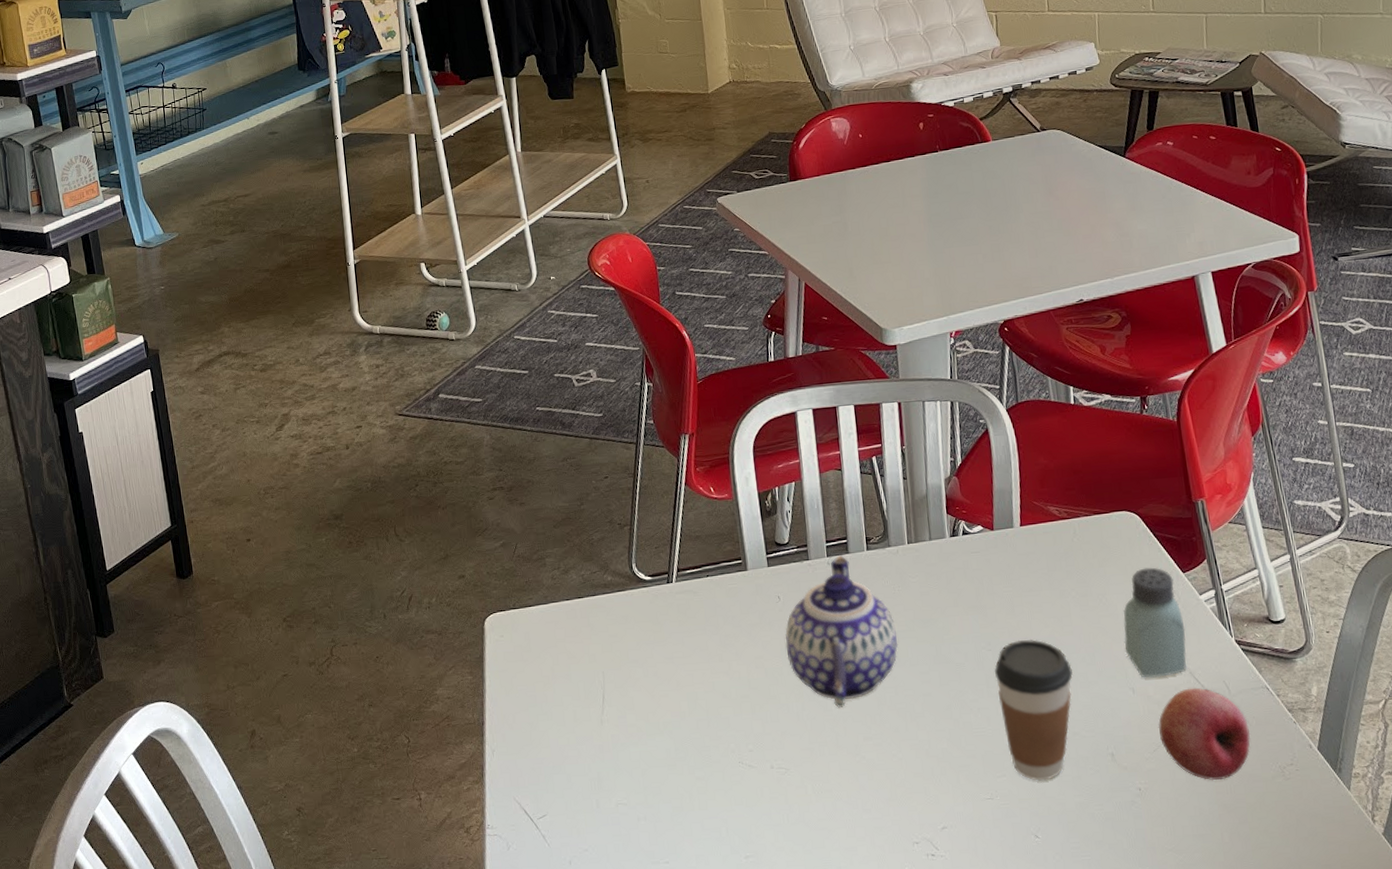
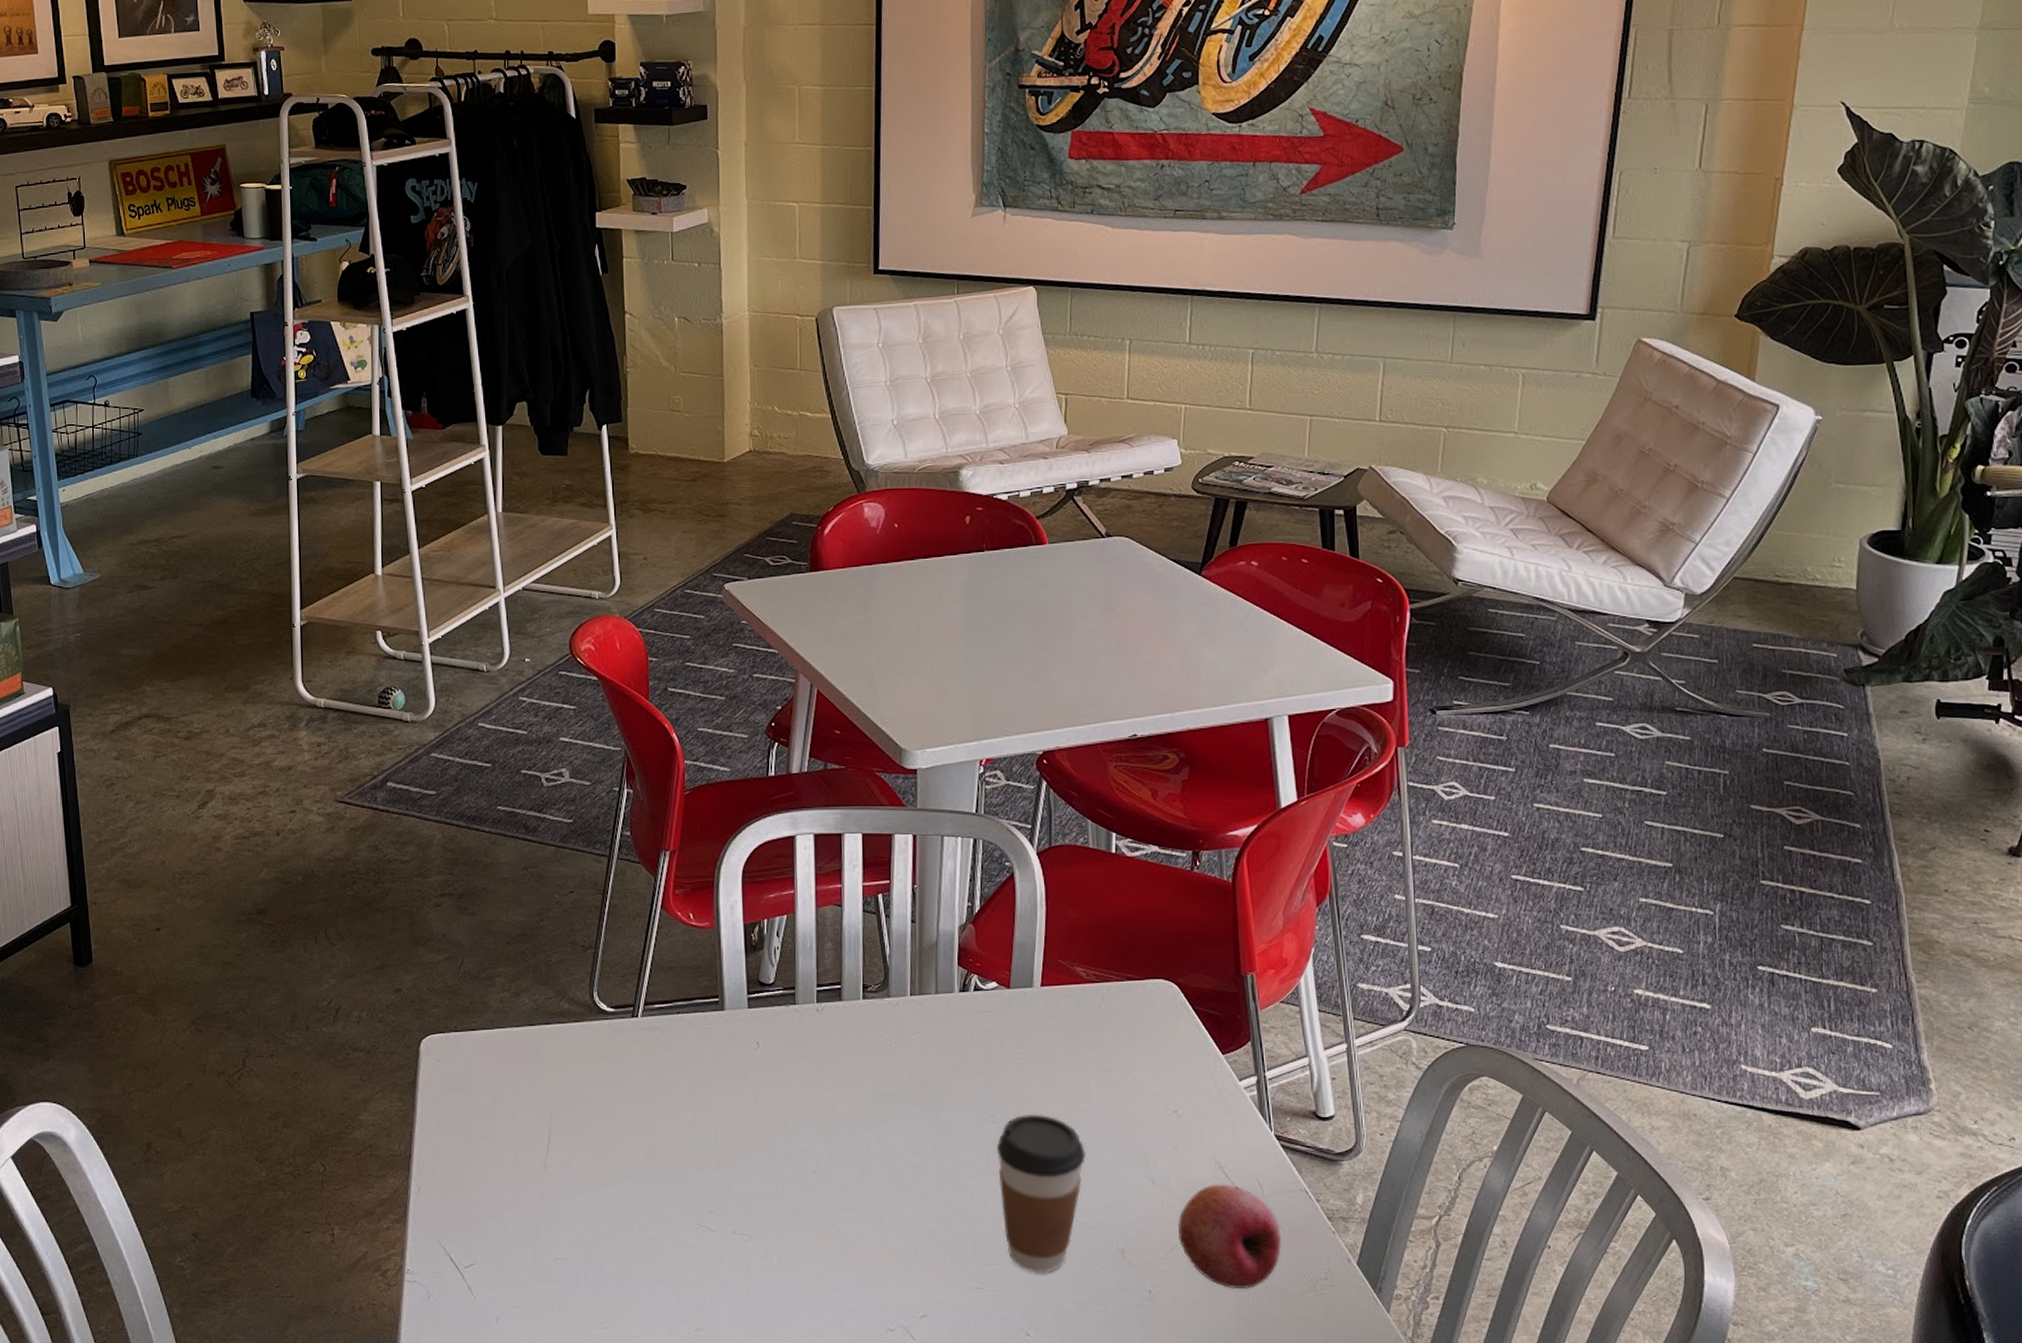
teapot: present [785,554,898,709] -> none [761,1001,890,1174]
saltshaker: present [1123,567,1187,678] -> none [1147,1045,1219,1169]

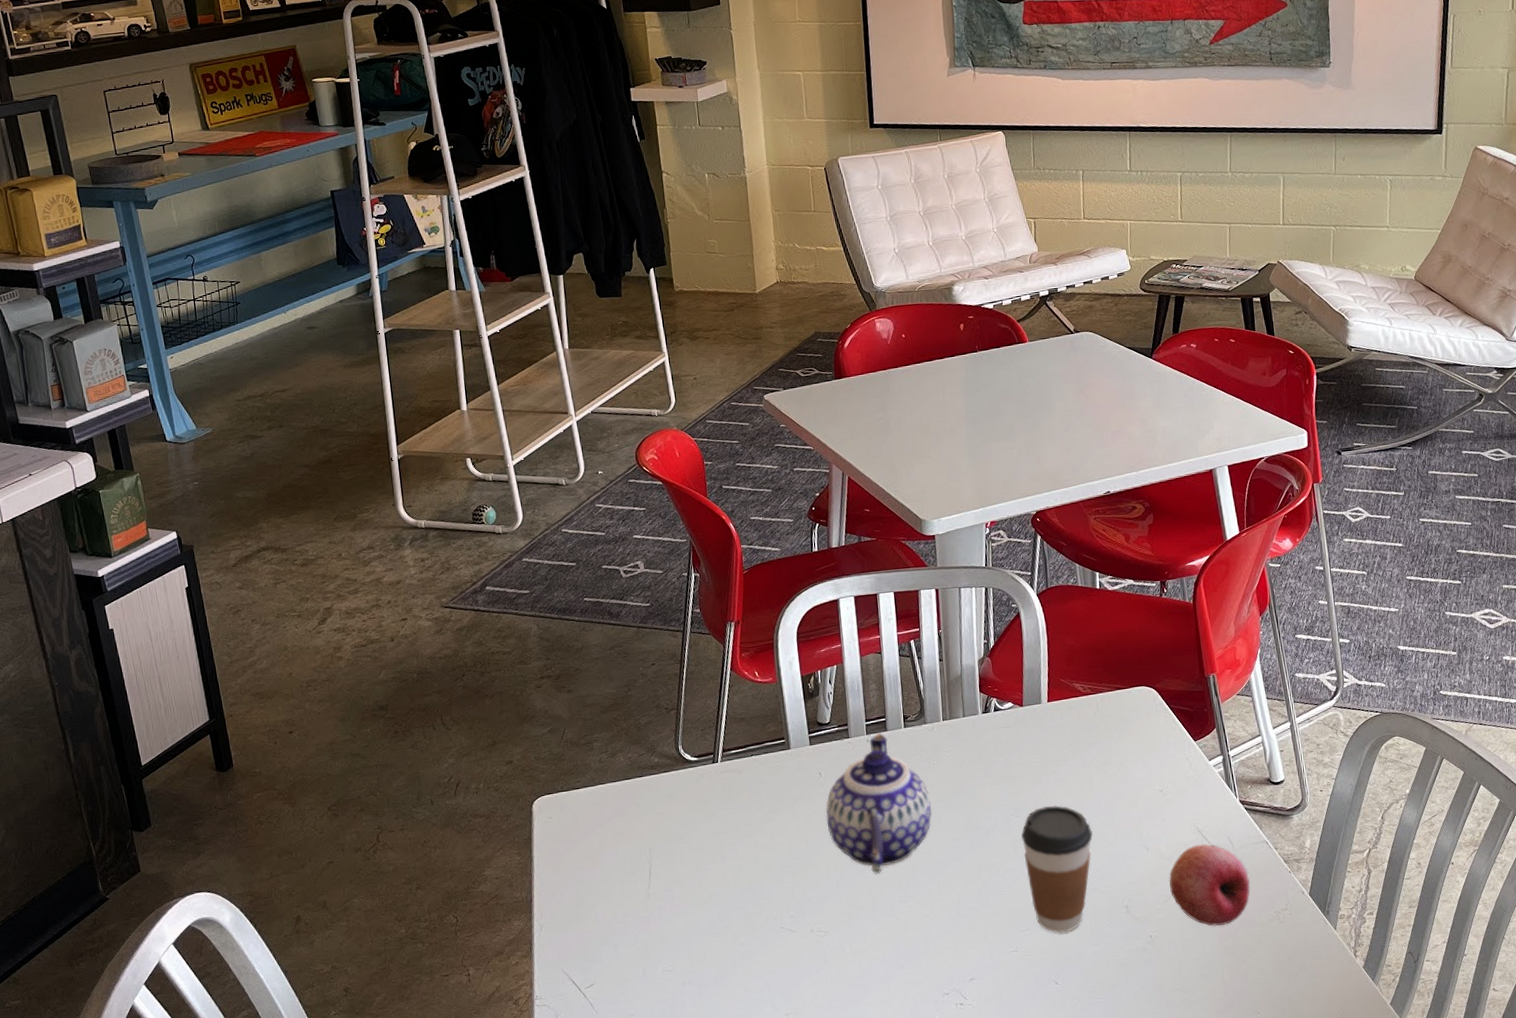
teapot: none [761,1001,890,1174] -> present [826,732,933,875]

